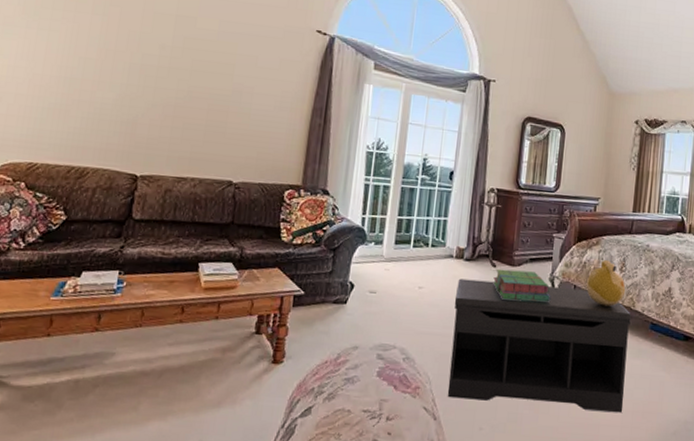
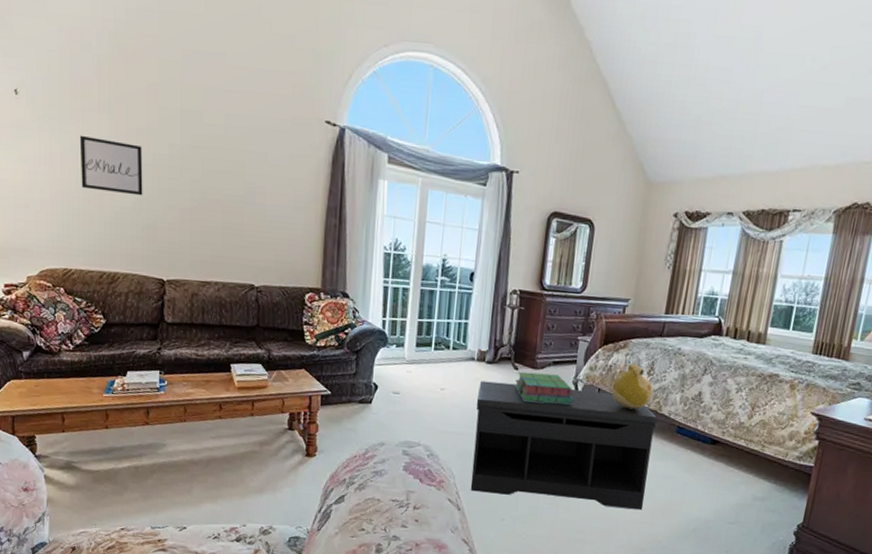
wall art: none [62,34,132,93] -> present [80,135,143,196]

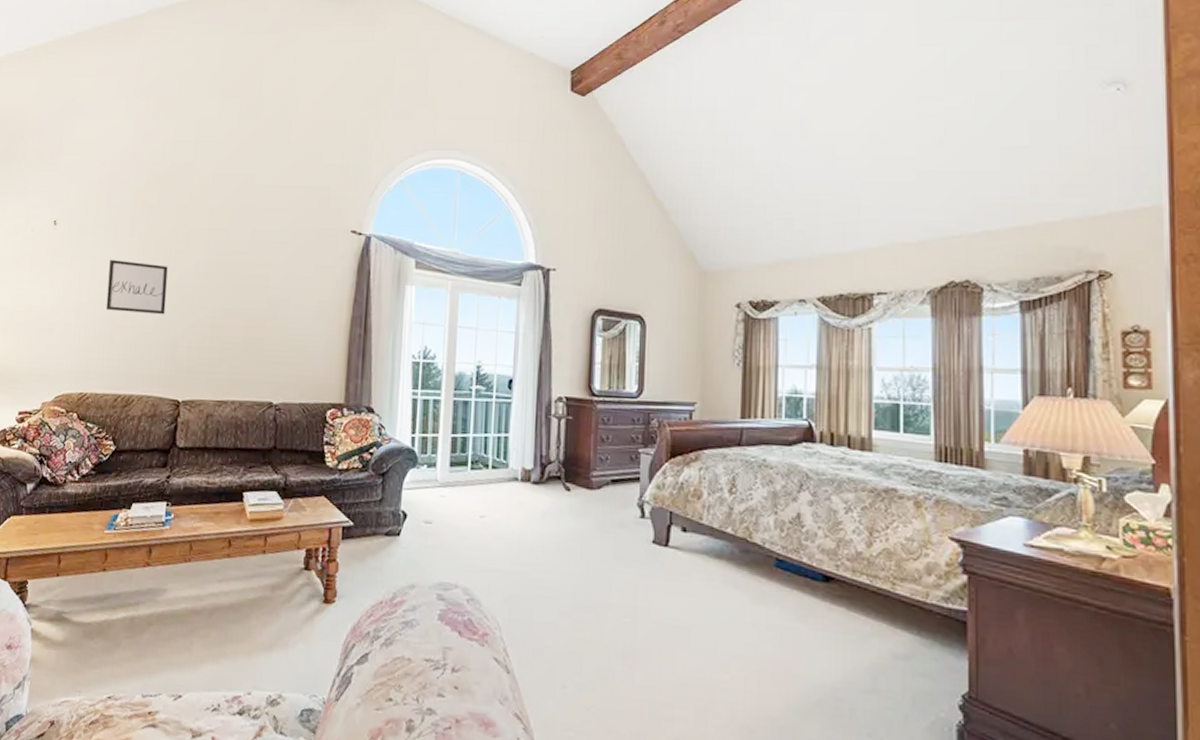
bench: present [470,380,657,511] -> none [521,505,748,674]
stack of books: present [515,371,574,405] -> none [568,493,642,534]
plush toy: present [611,363,653,410] -> none [686,480,738,538]

